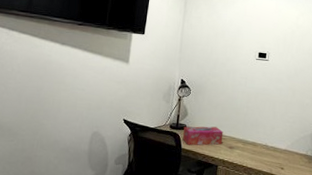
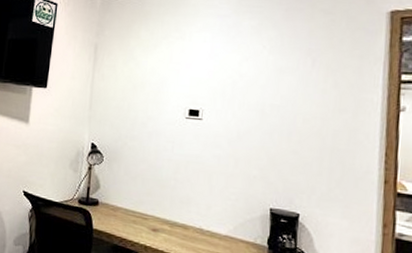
tissue box: present [183,126,224,146] -> none [94,201,145,226]

